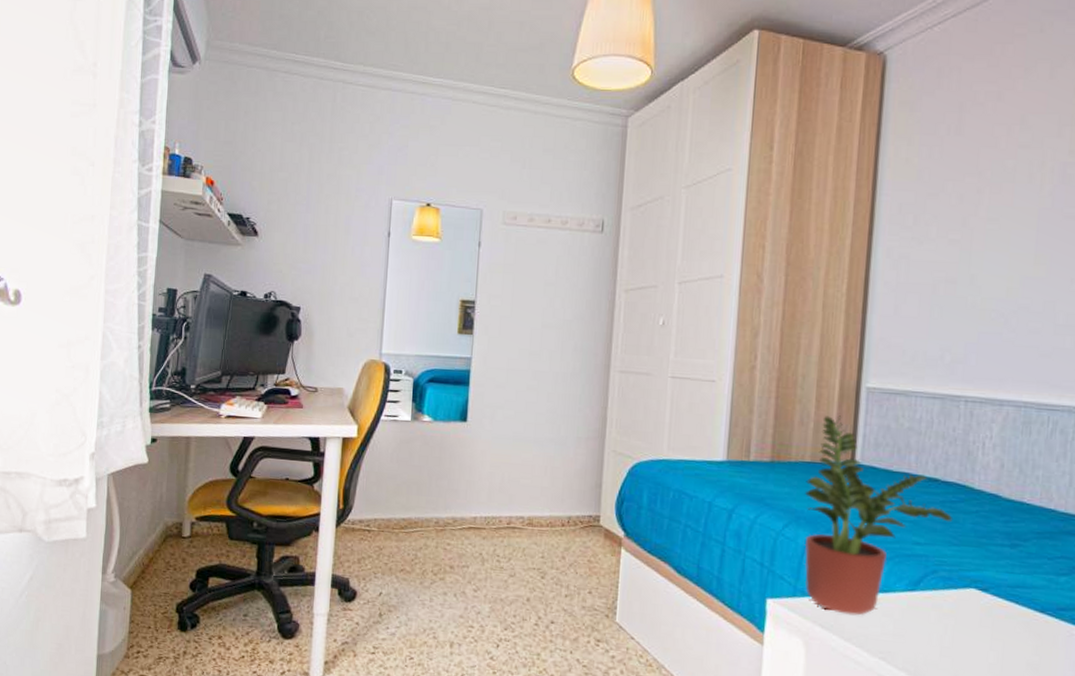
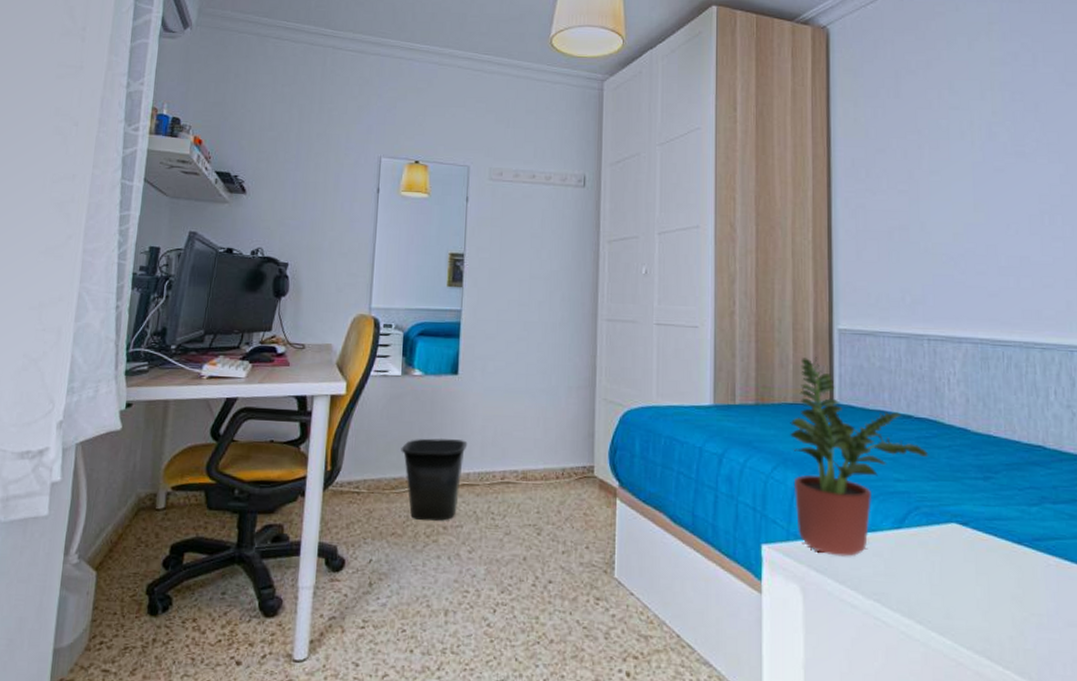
waste bin: none [410,482,475,560] -> present [401,438,468,520]

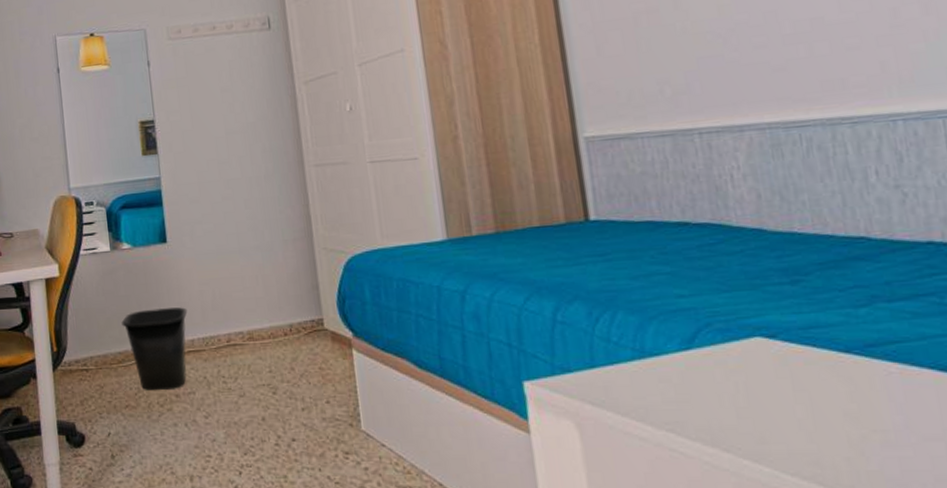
potted plant: present [790,357,929,557] -> none [539,172,717,387]

